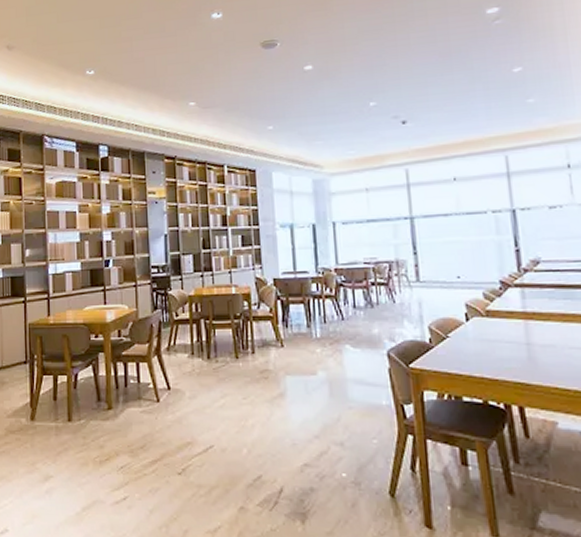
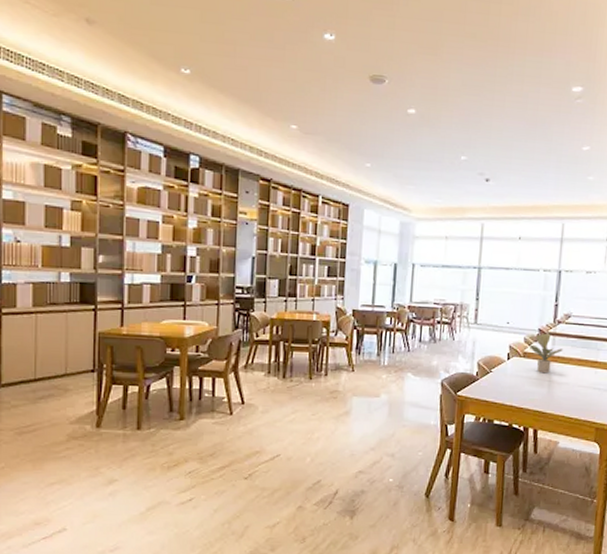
potted plant: none [492,285,538,335] -> present [530,333,563,374]

